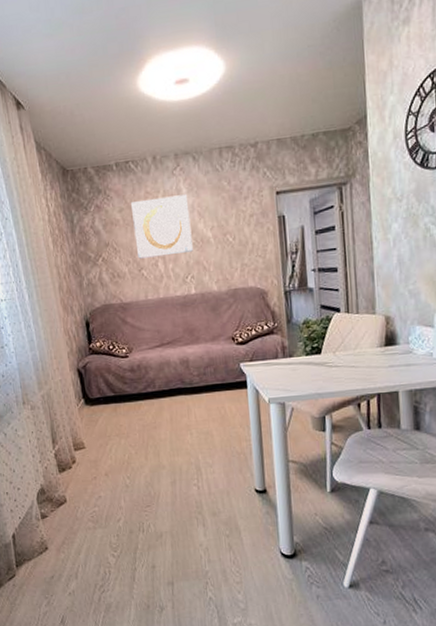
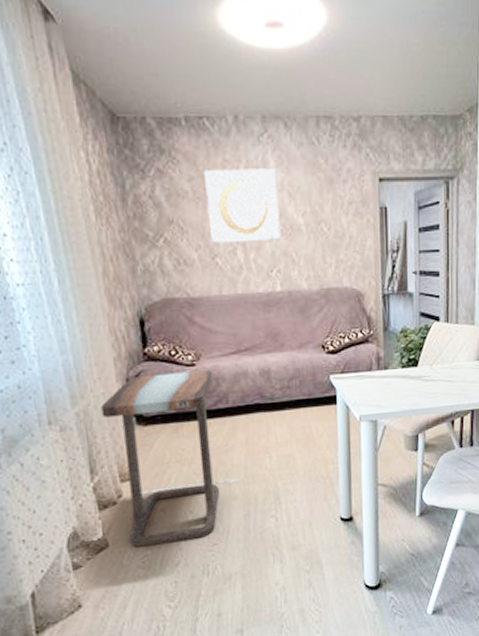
side table: none [59,361,166,504] -> present [101,370,239,547]

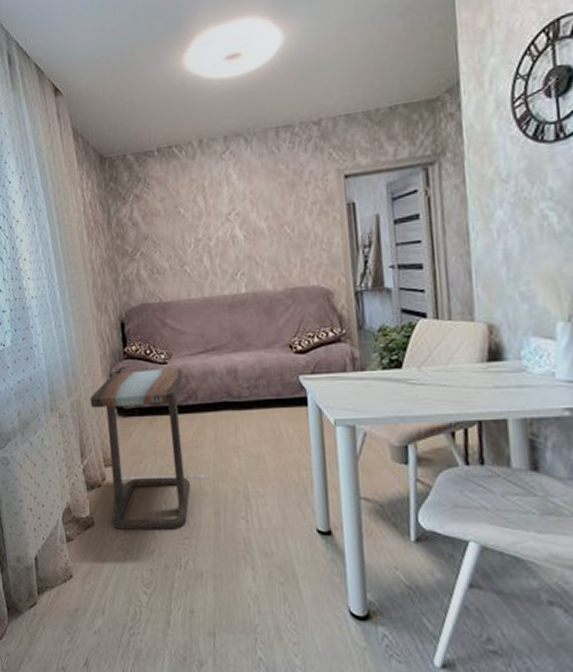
wall art: present [204,168,280,243] -> none [174,180,244,253]

